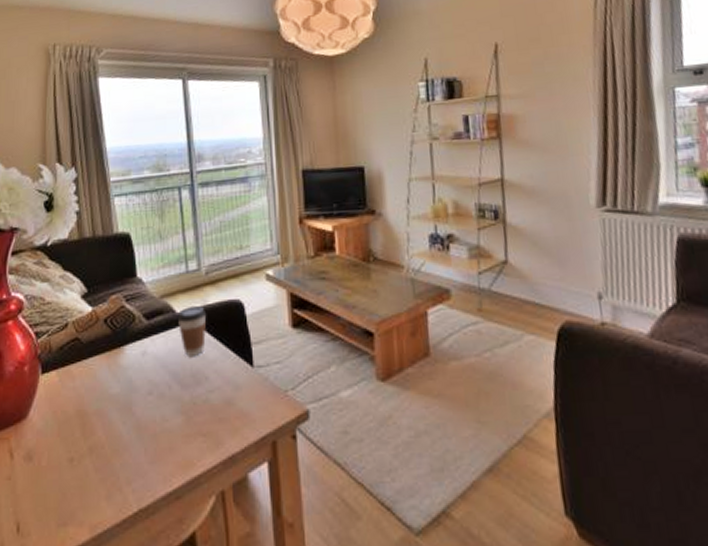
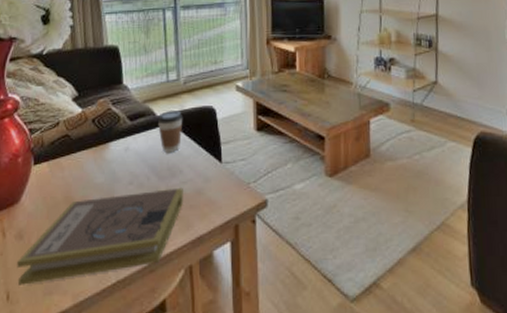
book: none [27,397,211,515] -> present [17,187,183,285]

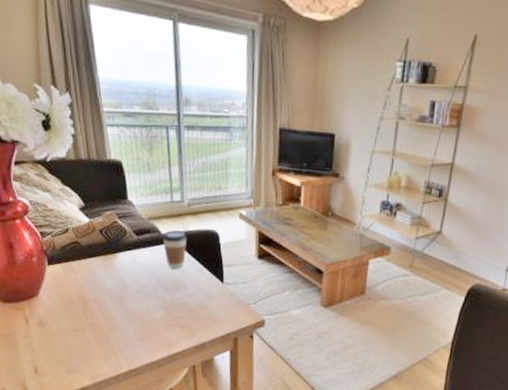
book: present [17,187,183,285] -> none [41,300,187,364]

